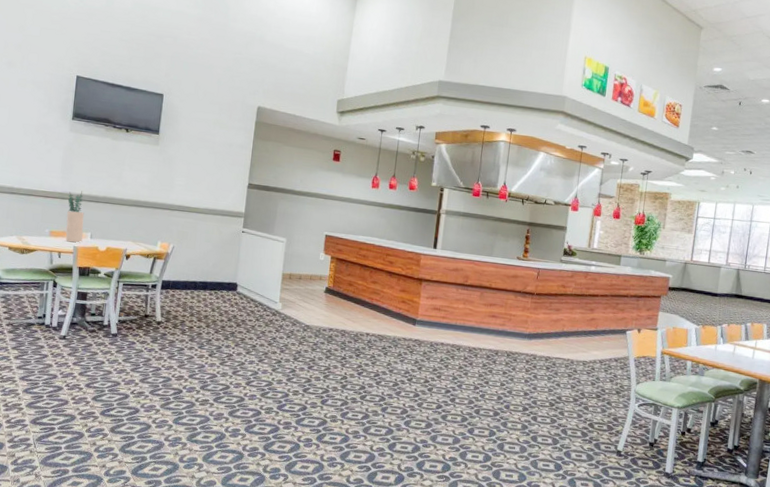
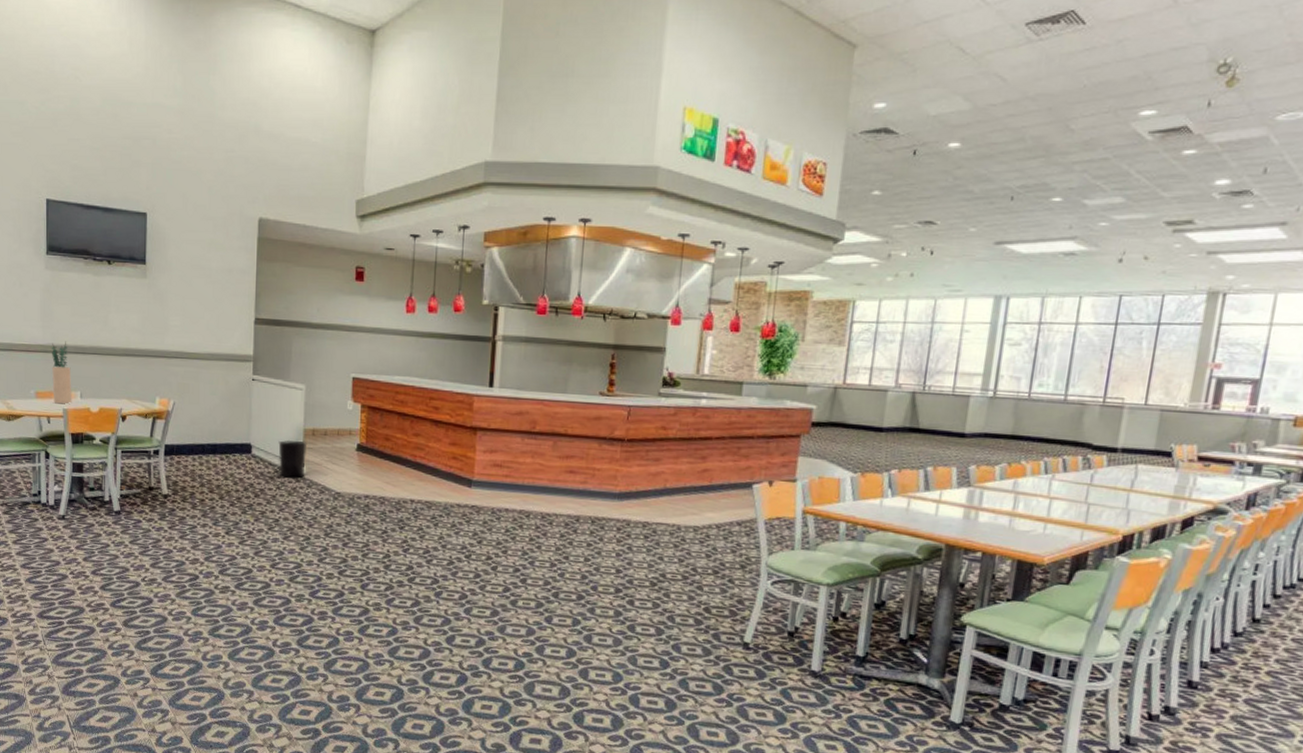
waste bin: none [259,281,285,313] -> present [278,439,308,479]

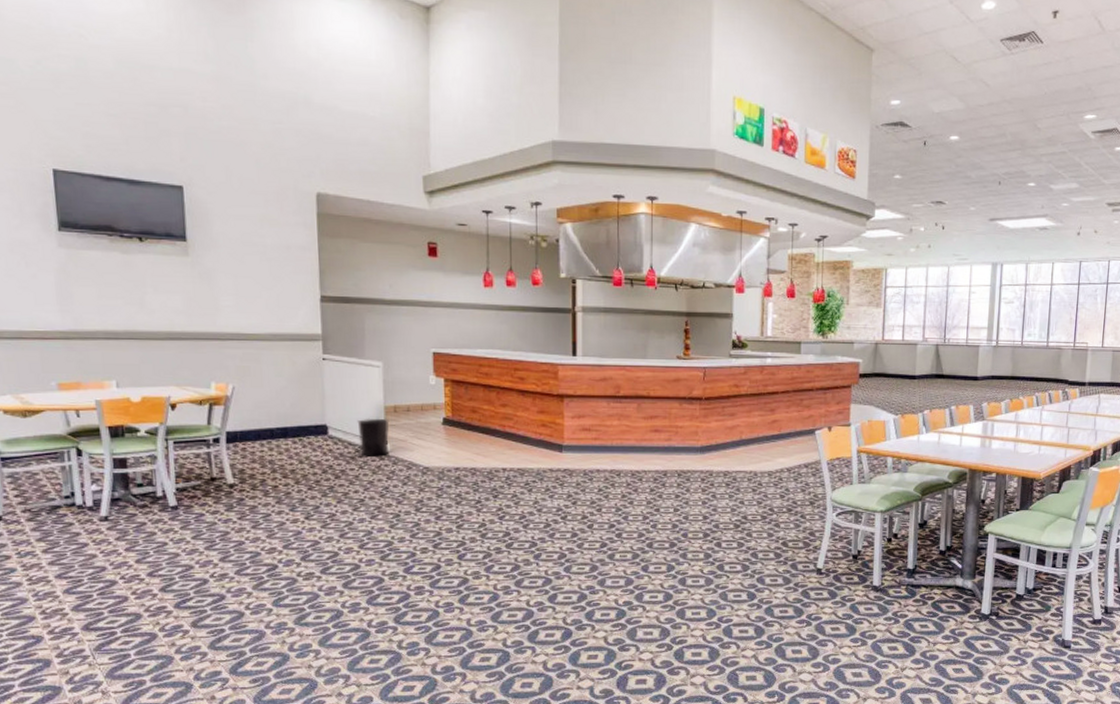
vase: present [51,341,72,404] -> none [73,326,107,395]

